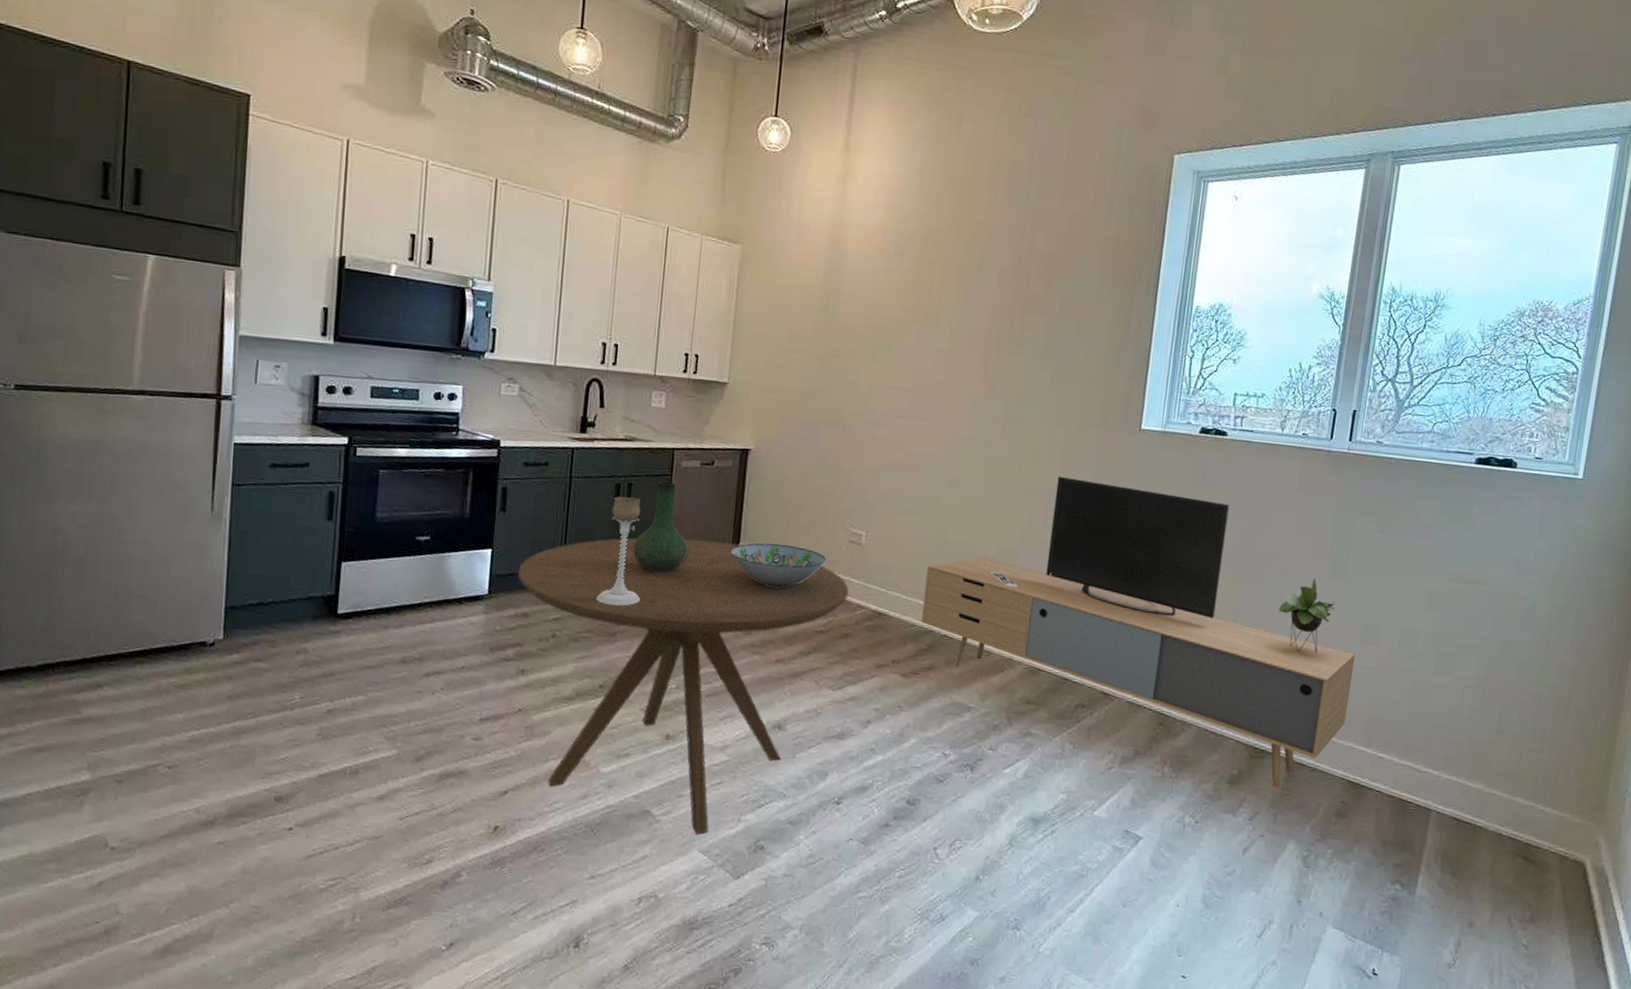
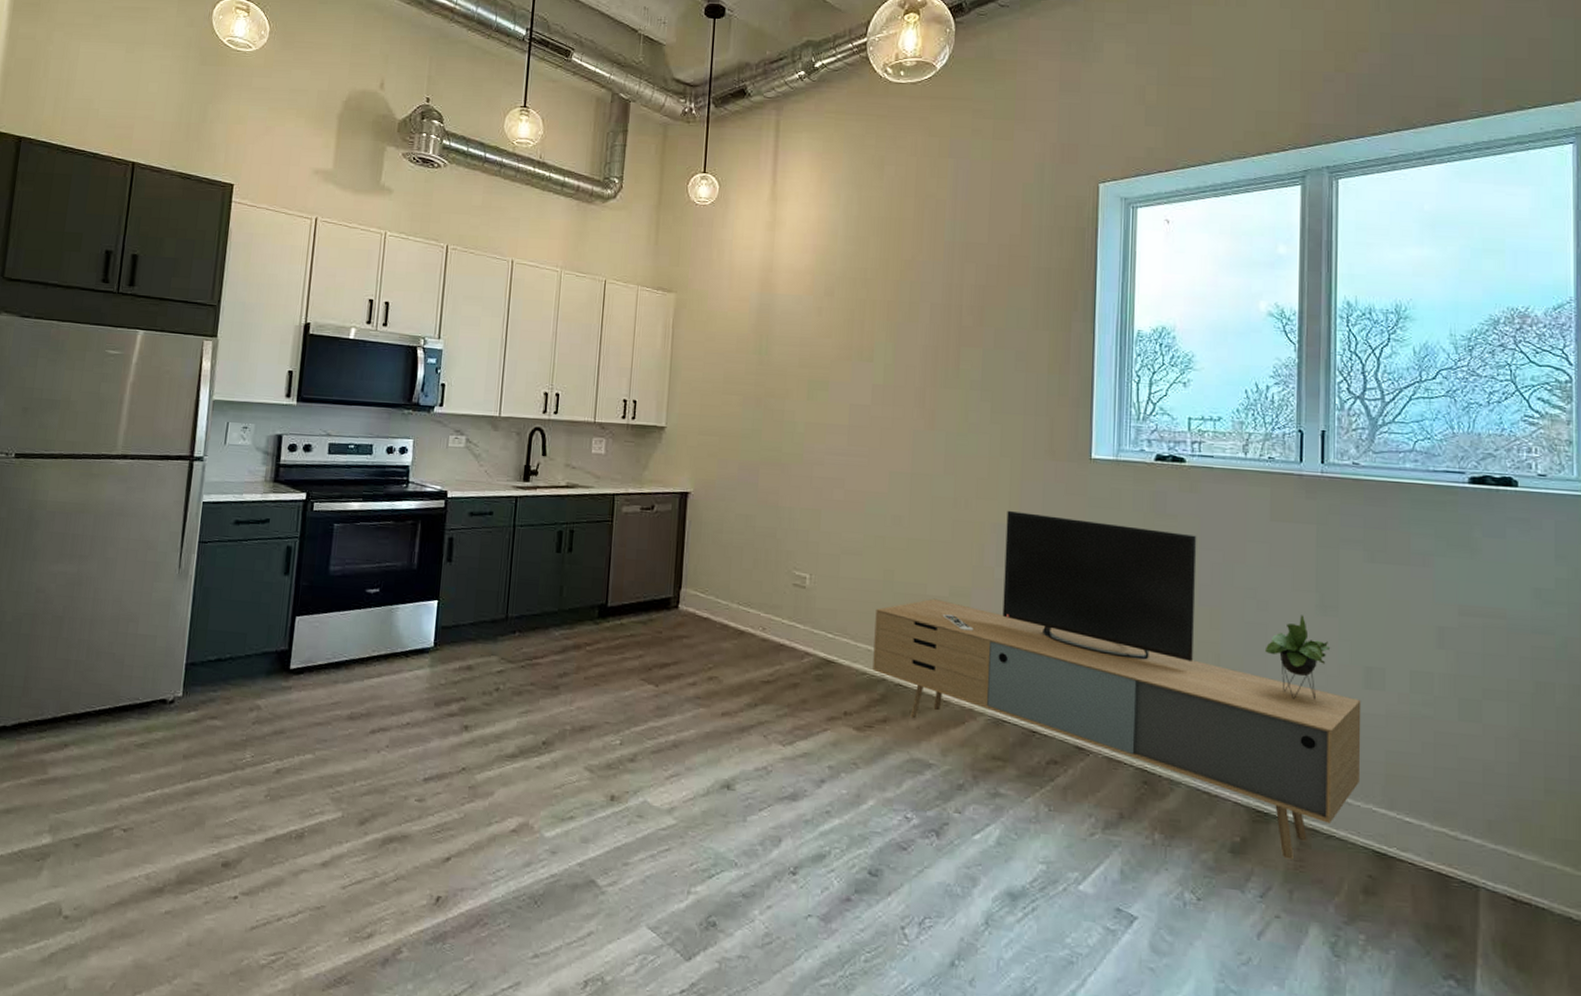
dining table: present [517,537,849,834] -> none [462,585,795,908]
candle holder: present [596,496,641,606] -> none [539,543,584,657]
vase: present [632,481,689,574] -> none [574,527,631,622]
decorative bowl: present [731,543,826,587] -> none [673,588,769,634]

